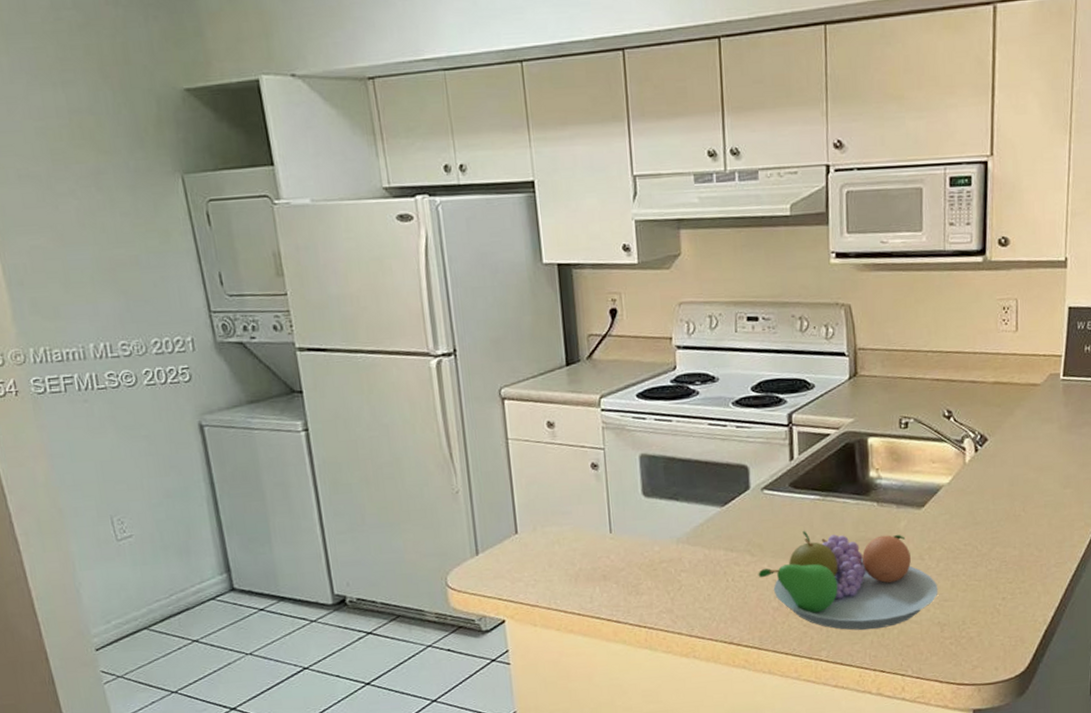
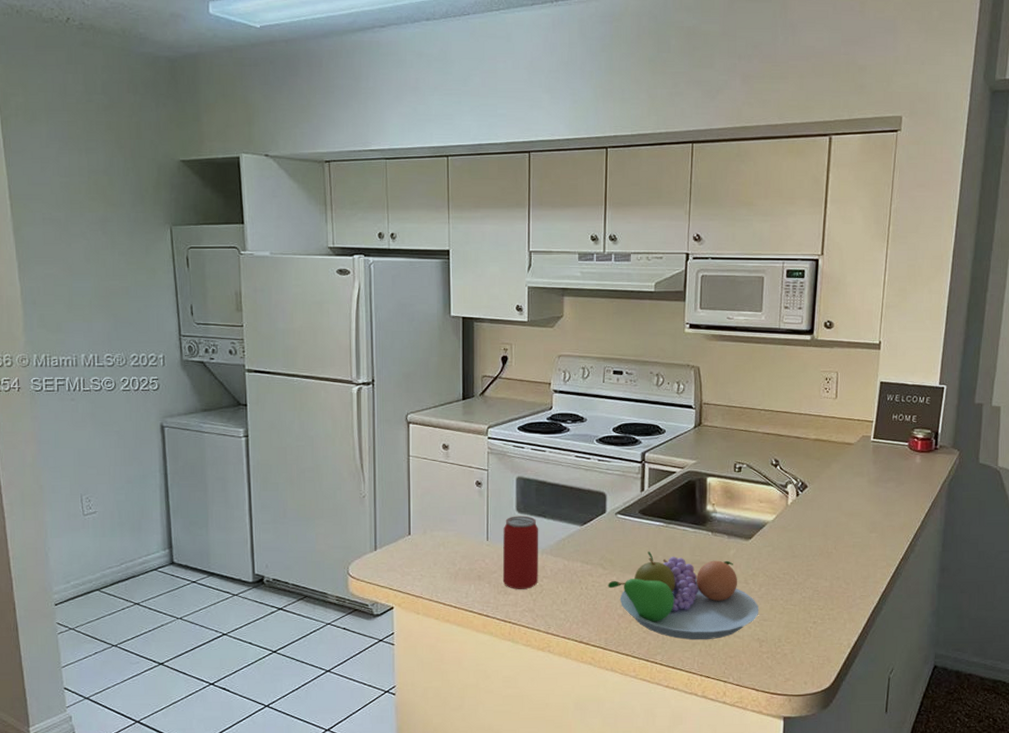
beverage can: none [628,500,675,588] -> present [502,515,539,589]

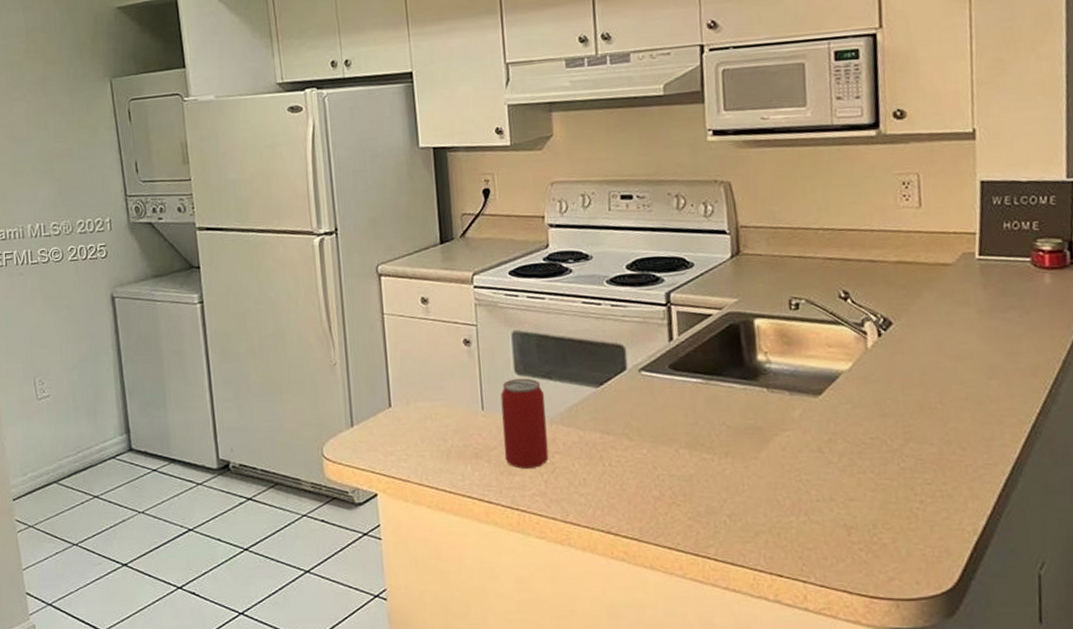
fruit bowl: present [608,552,759,640] -> none [637,416,843,528]

